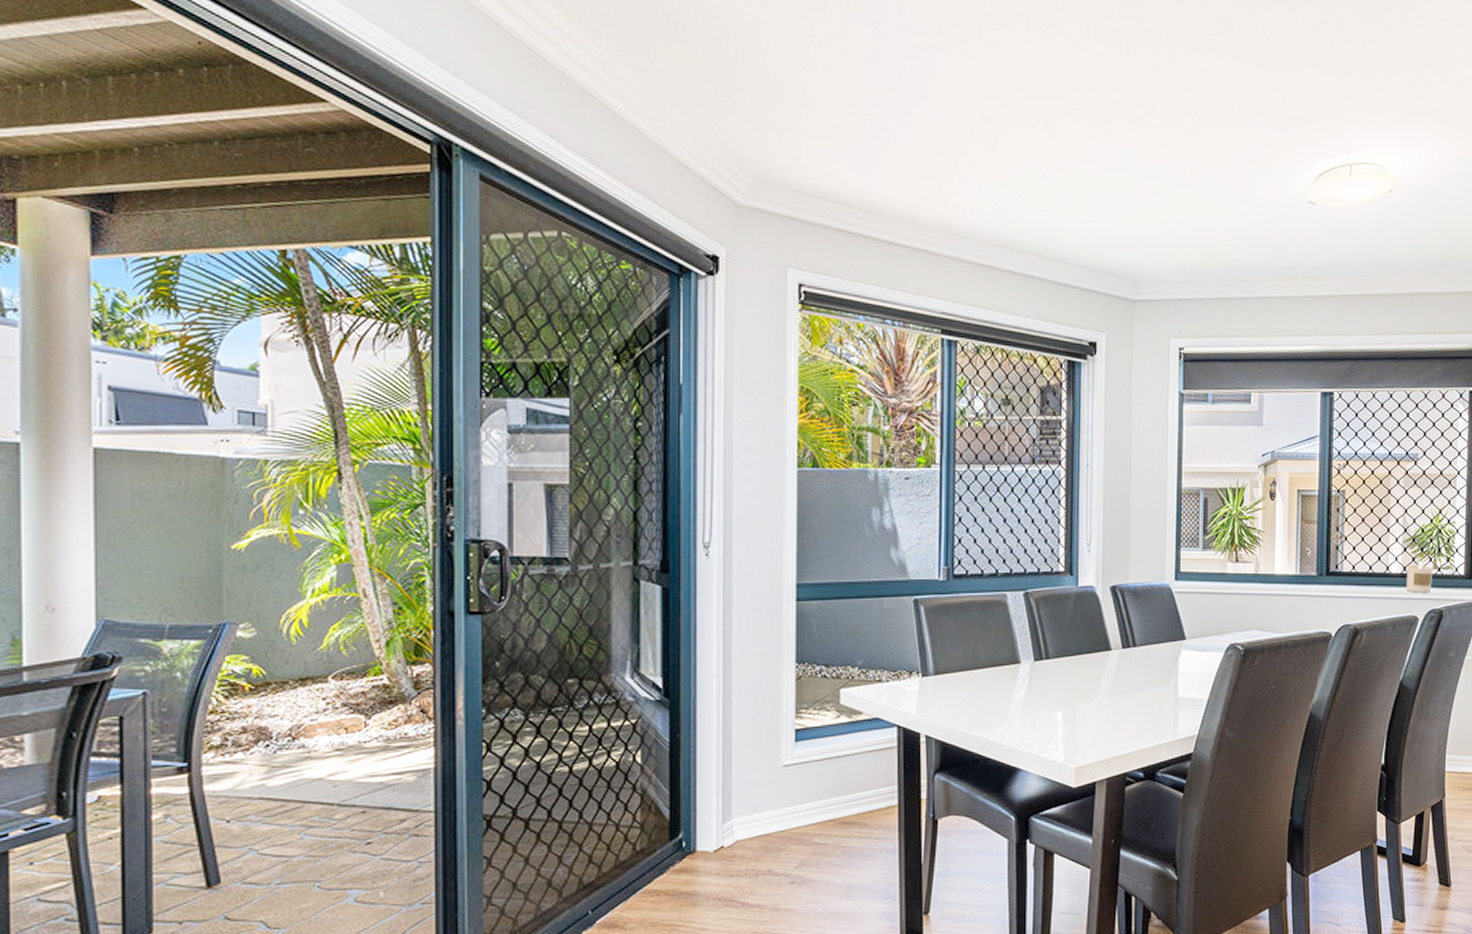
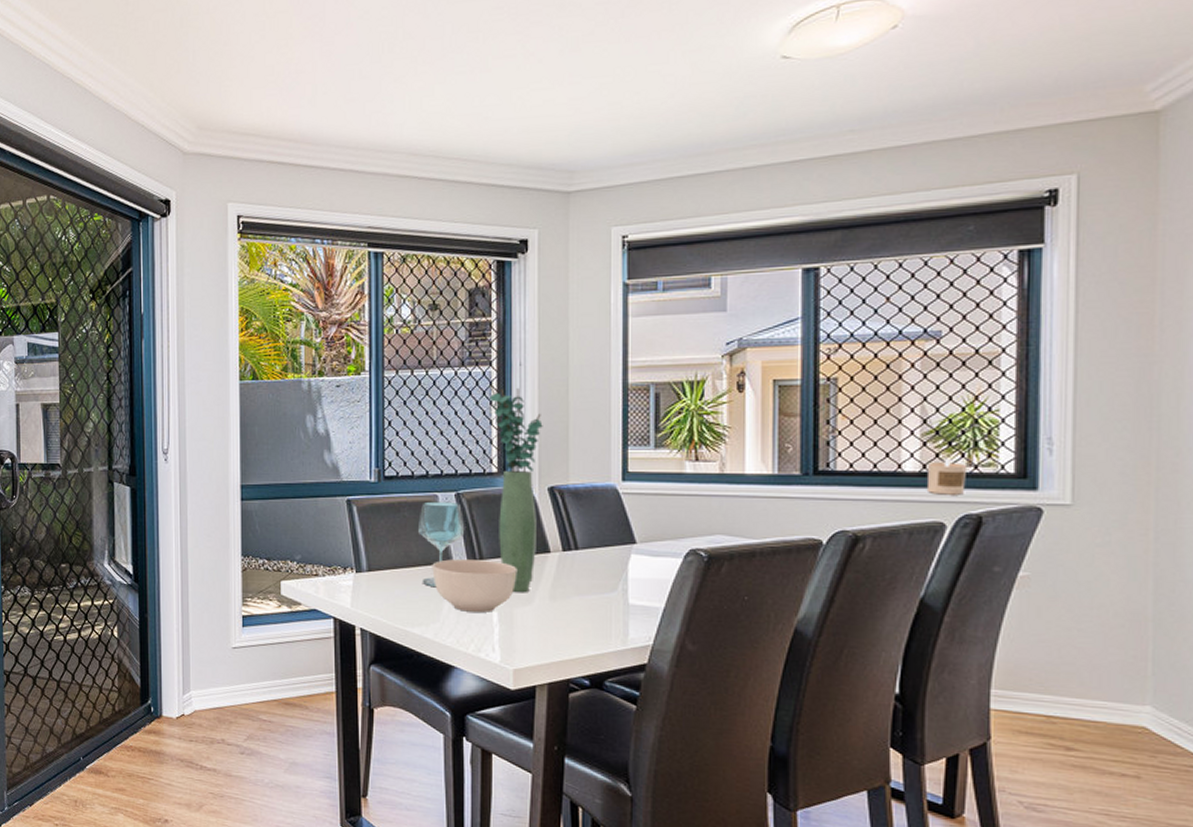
wine glass: none [985,601,1033,688] -> present [417,501,465,586]
bowl: none [999,659,1081,712] -> present [432,559,517,613]
vase: none [1058,483,1107,690] -> present [490,384,543,592]

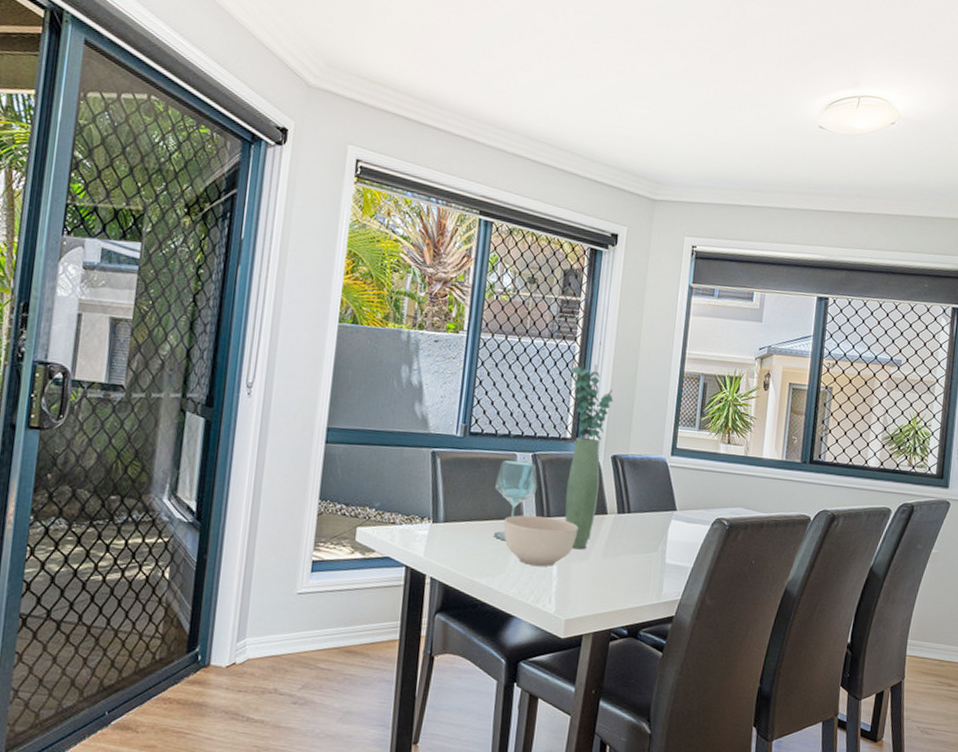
candle: present [928,459,966,495] -> none [882,459,908,488]

